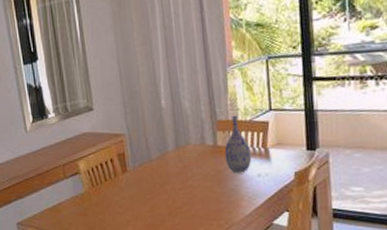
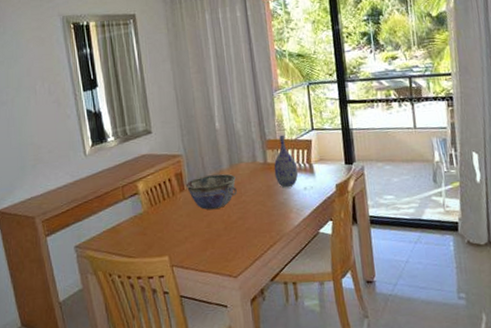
bowl: none [129,156,183,194] -> present [187,173,237,210]

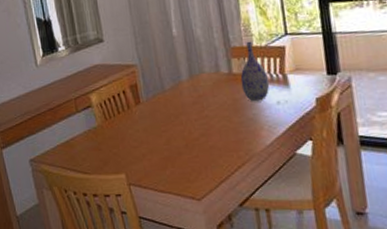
bowl: present [187,173,237,210] -> none [142,85,199,126]

